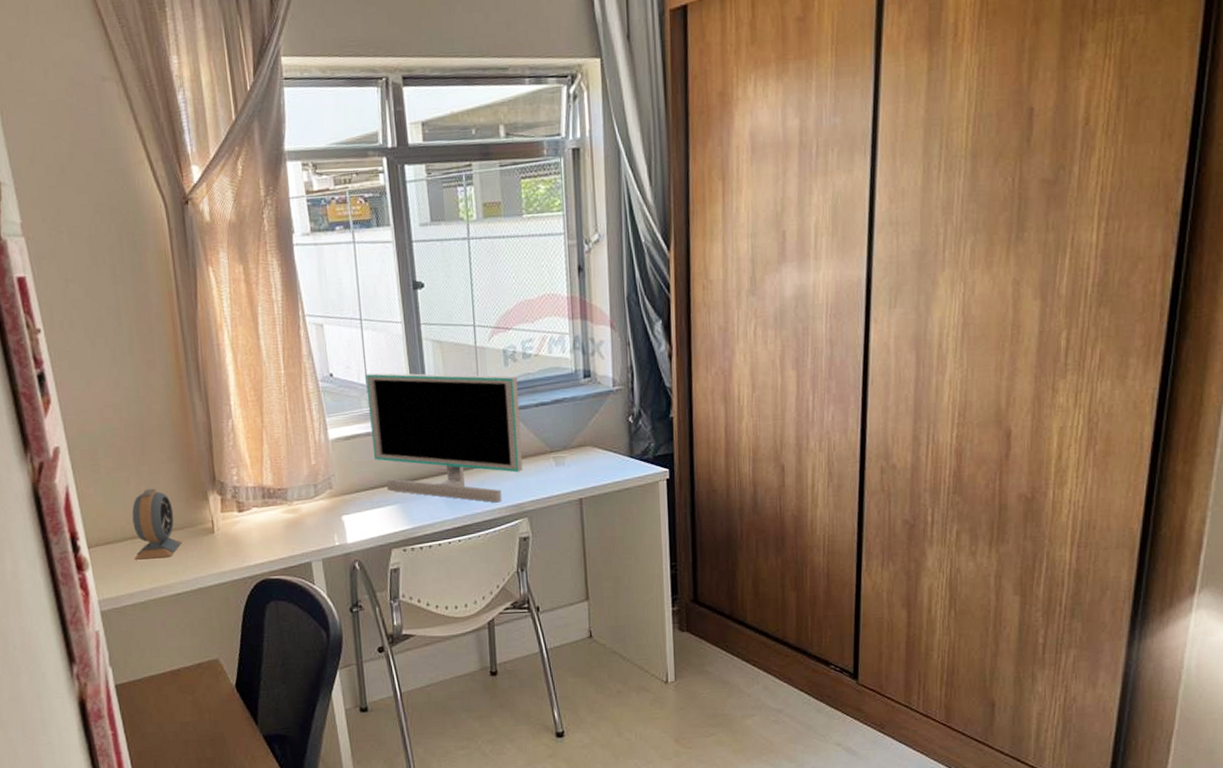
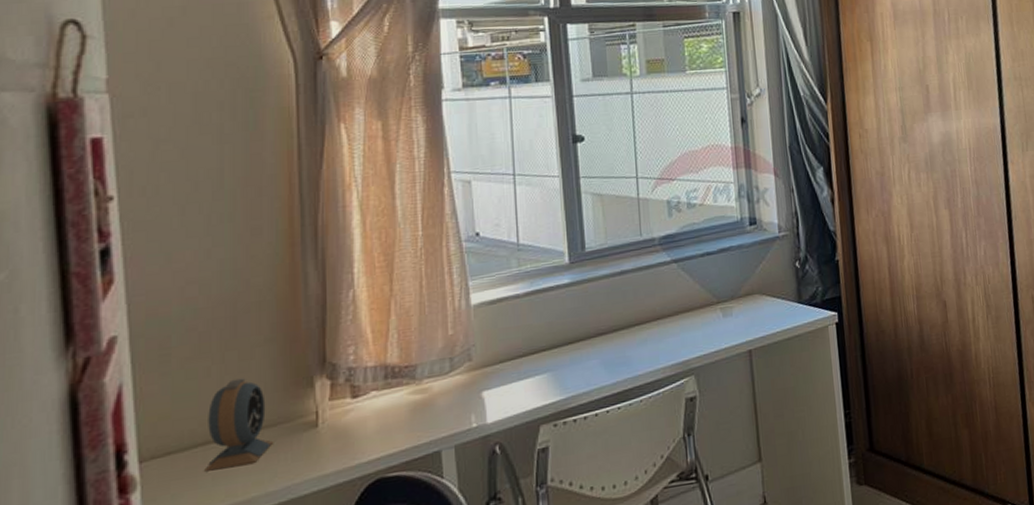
monitor: present [365,372,523,503] -> none [517,226,689,362]

